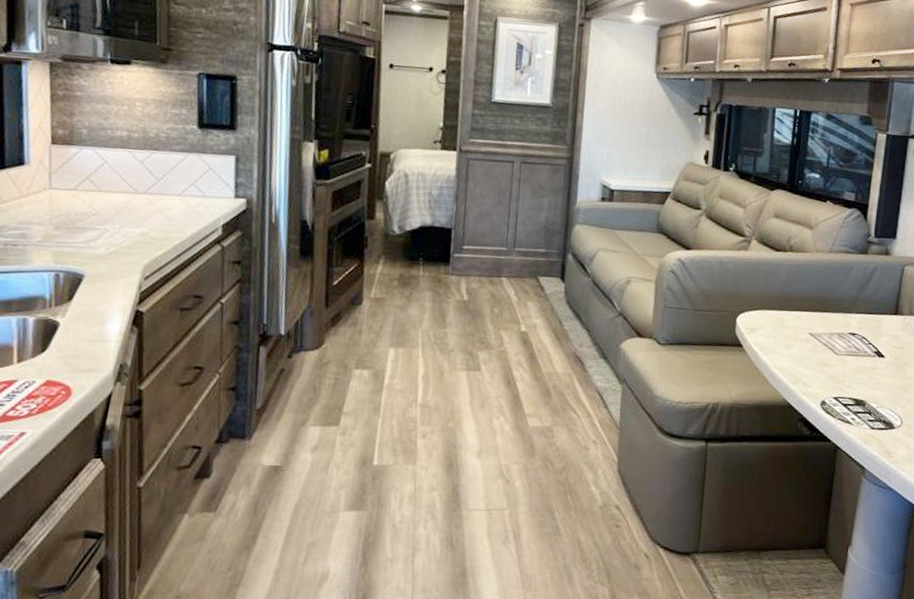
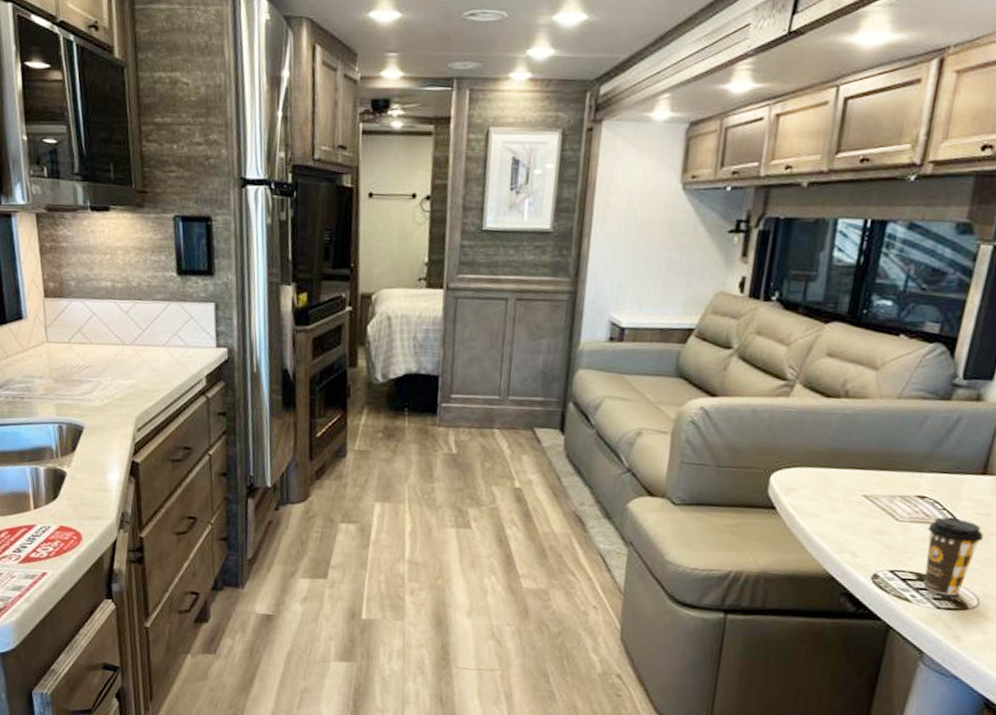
coffee cup: none [859,350,900,418] -> present [923,517,984,596]

